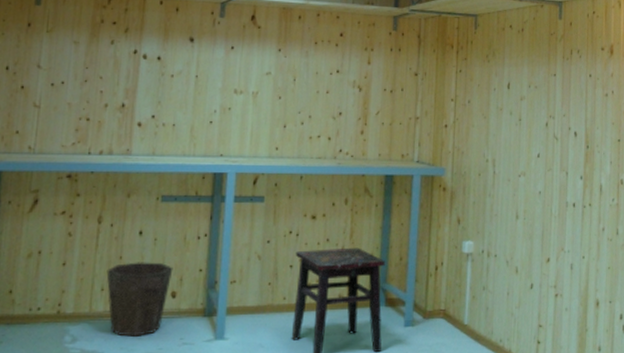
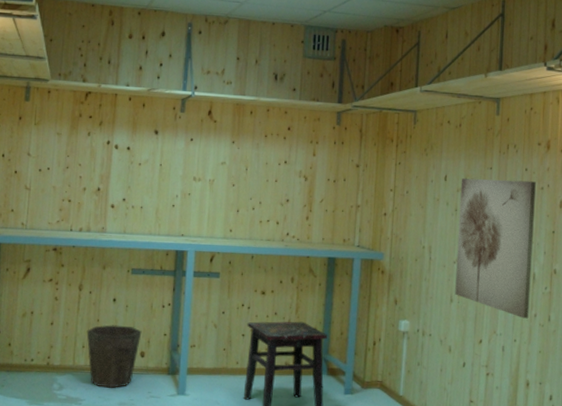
wall art: none [521,86,600,233] -> present [455,178,536,319]

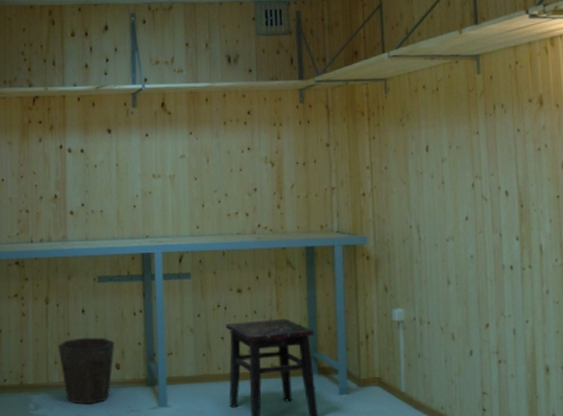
wall art: present [455,178,536,319] -> none [445,142,540,296]

